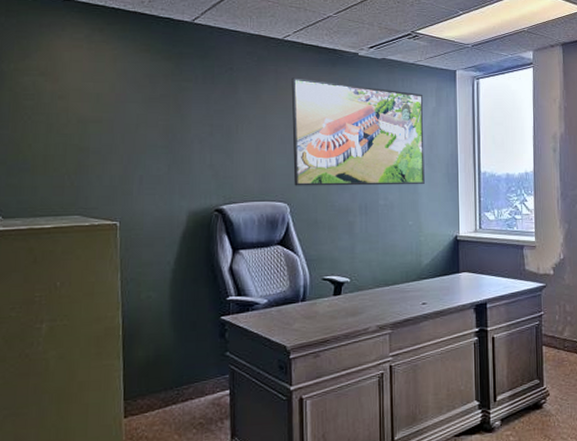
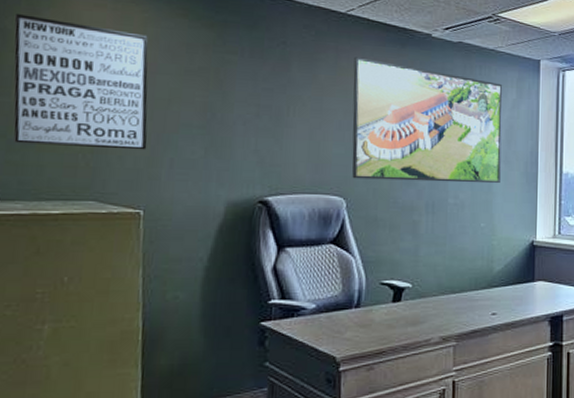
wall art: none [9,58,120,170] -> present [13,14,148,150]

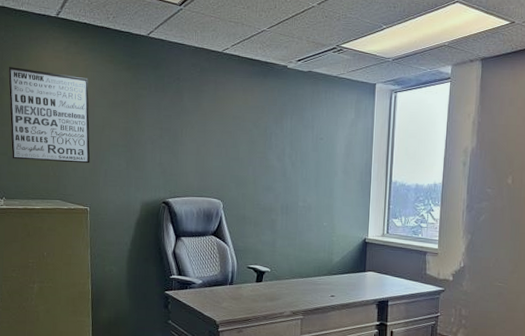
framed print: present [352,57,503,183] -> none [227,88,344,190]

